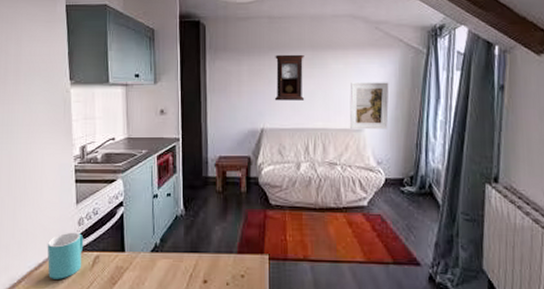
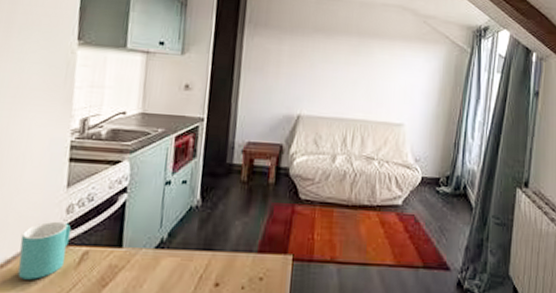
pendulum clock: present [274,54,305,101] -> none [314,37,350,89]
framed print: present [349,82,389,130] -> none [390,75,433,126]

